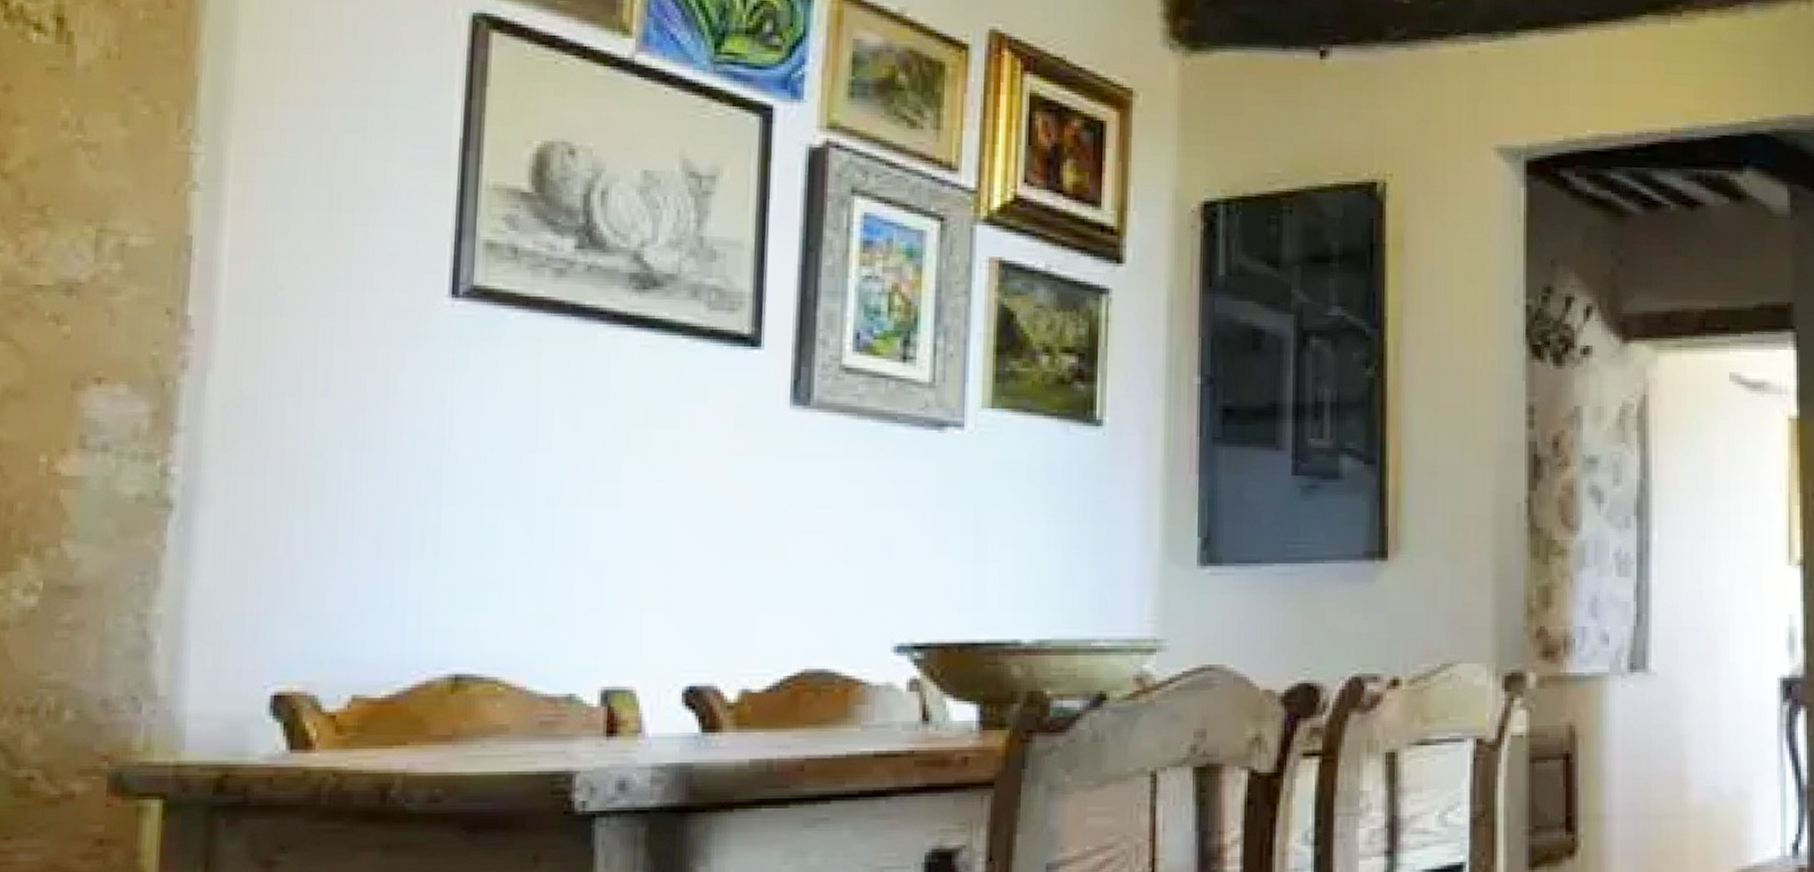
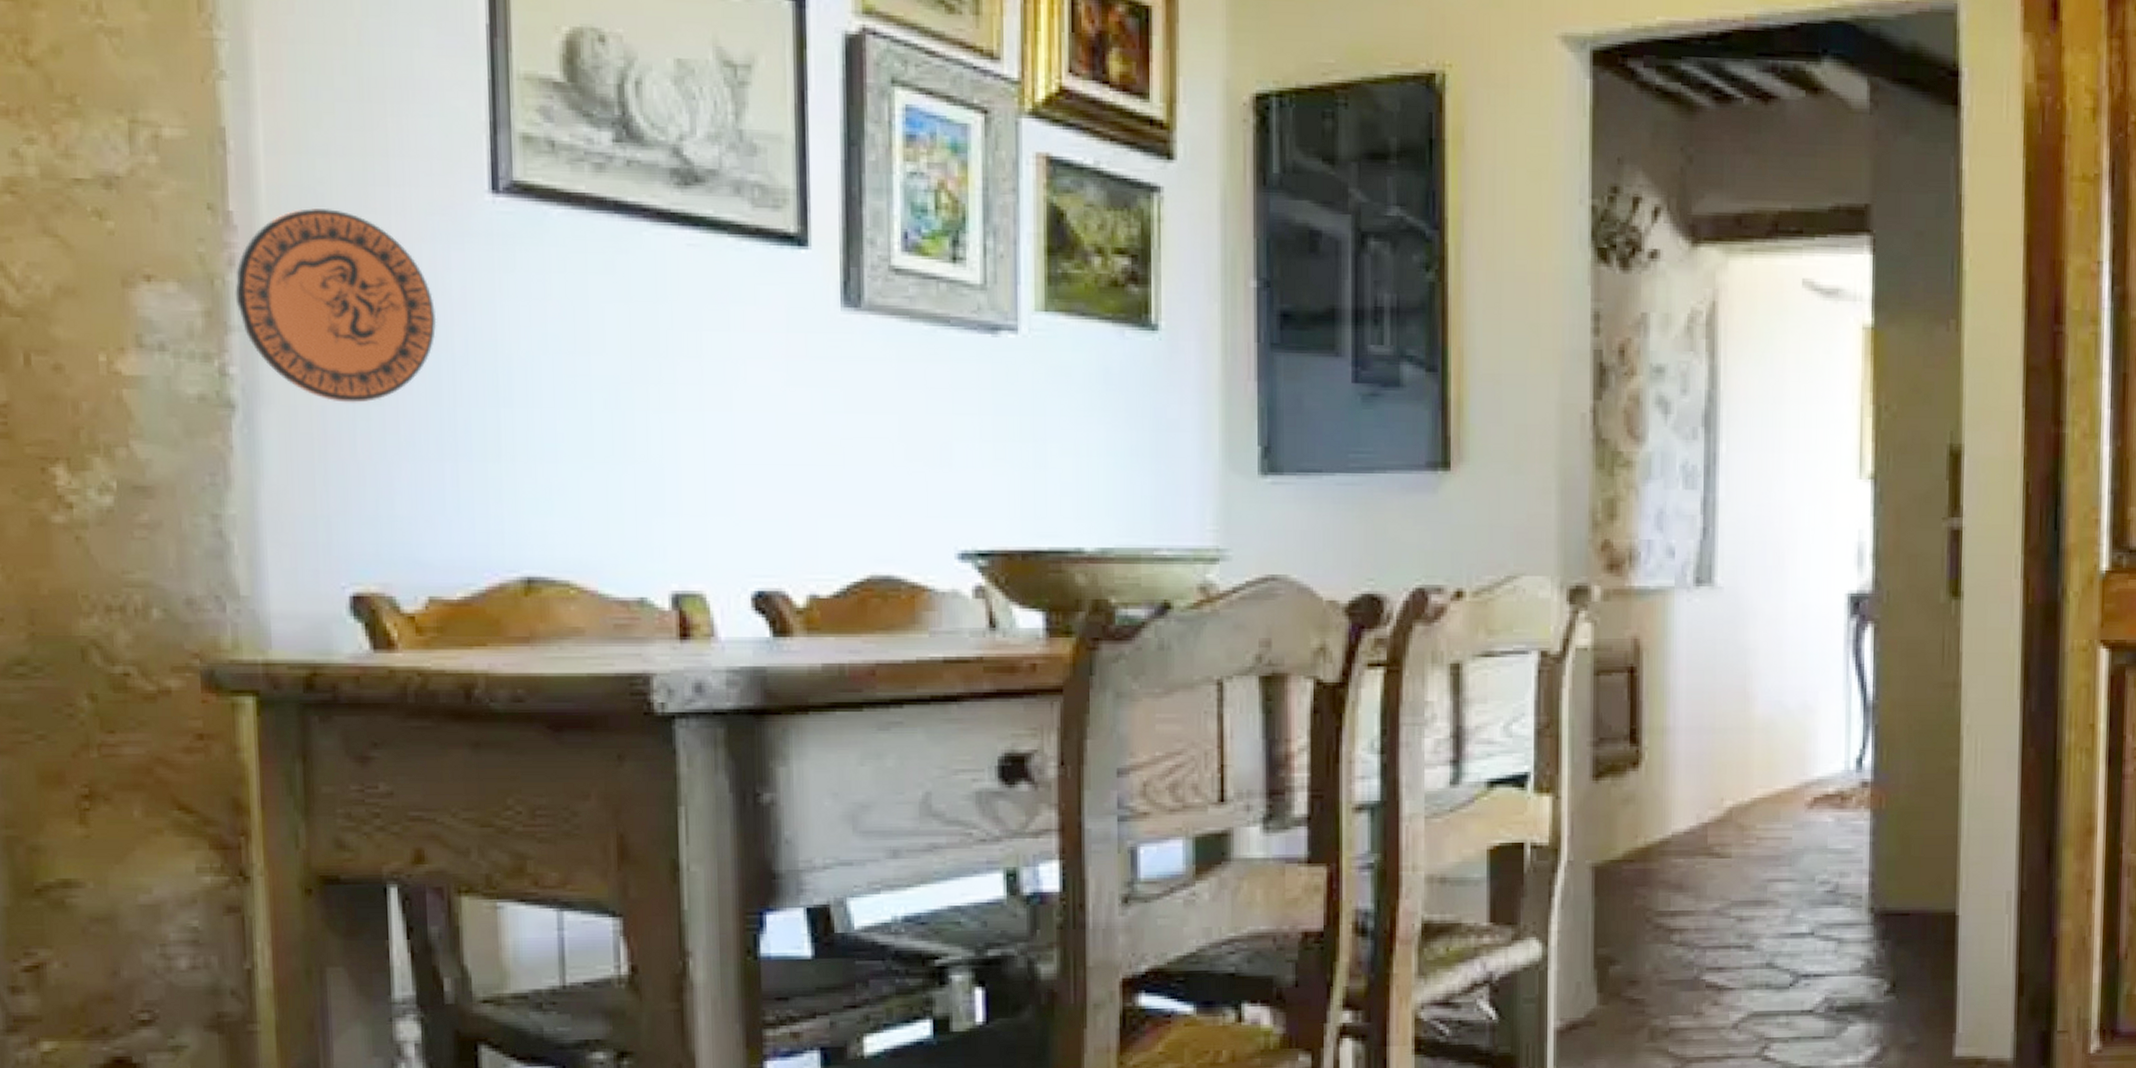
decorative plate: none [184,313,386,502] -> present [235,208,437,403]

